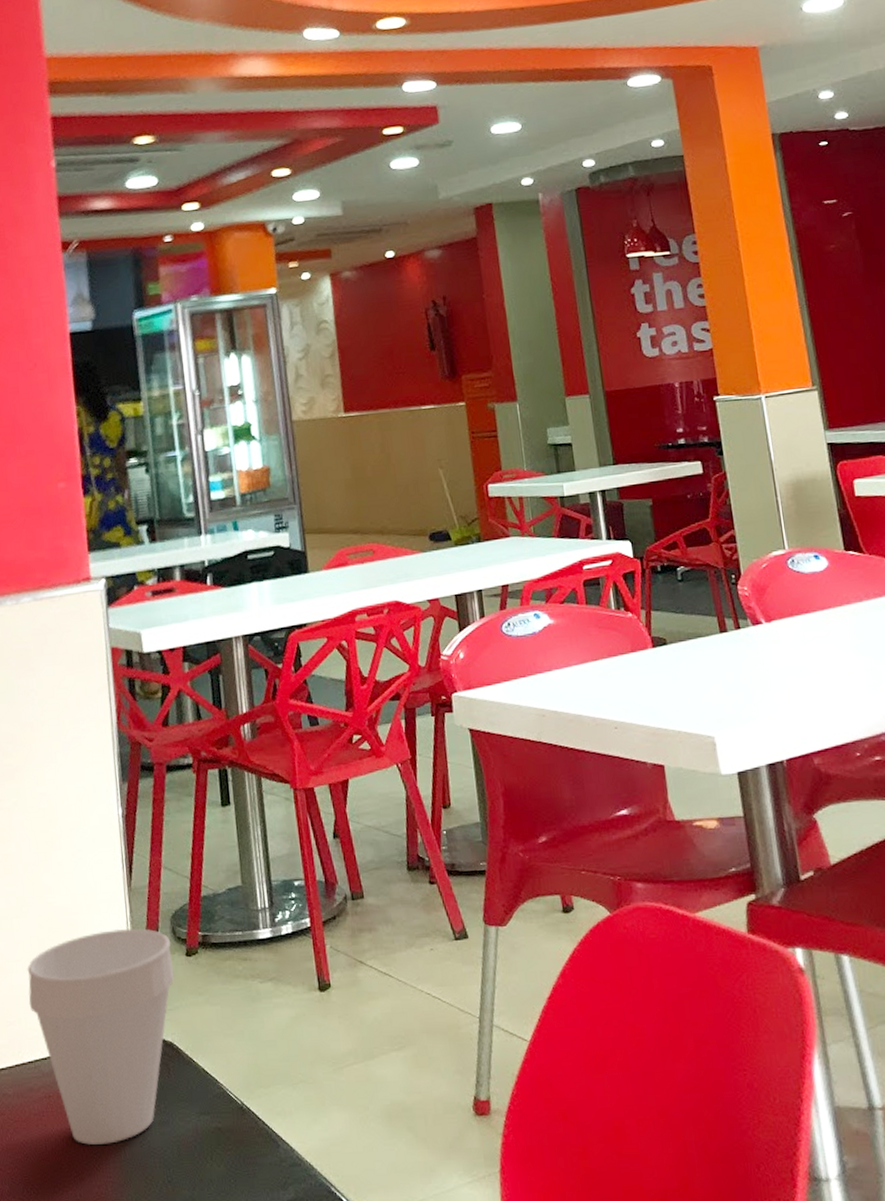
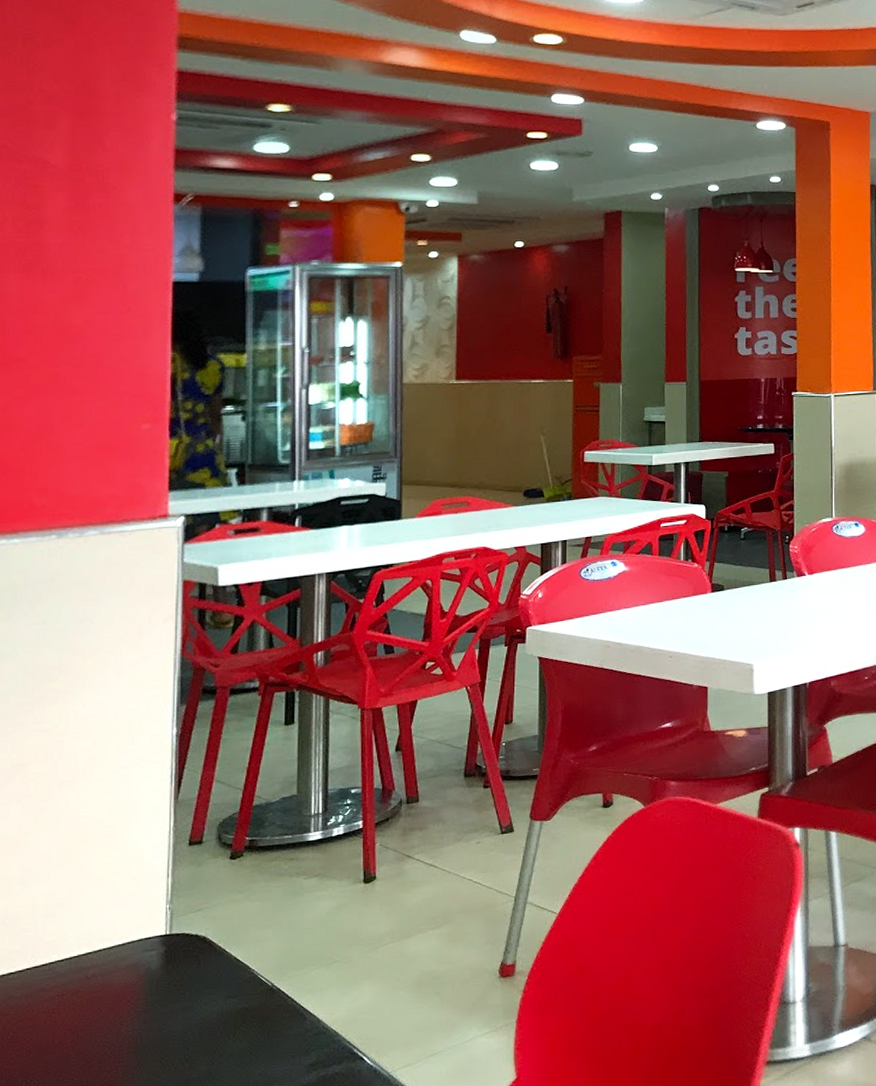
cup: present [27,928,175,1145] -> none [49,836,216,1035]

